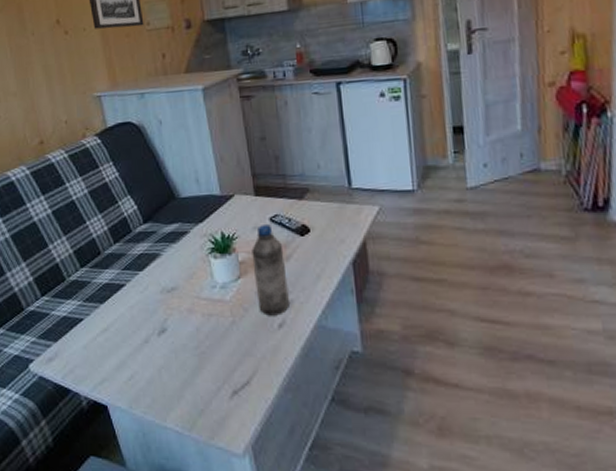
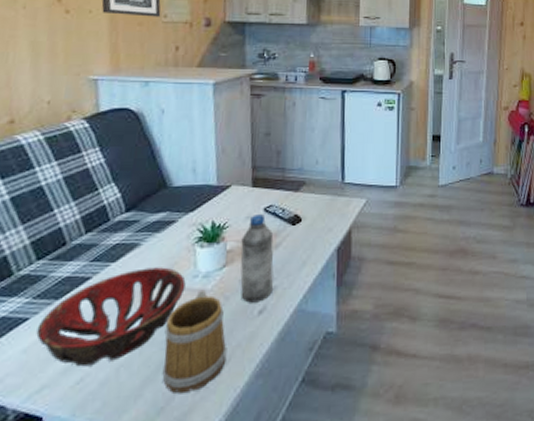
decorative bowl: none [91,277,206,365] -> present [36,267,186,367]
mug: none [193,300,254,400] -> present [162,289,227,394]

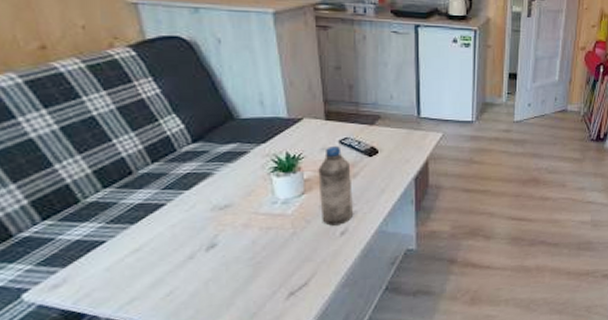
decorative bowl: present [36,267,186,367] -> none [116,194,265,282]
mug: present [162,289,227,394] -> none [249,214,313,302]

